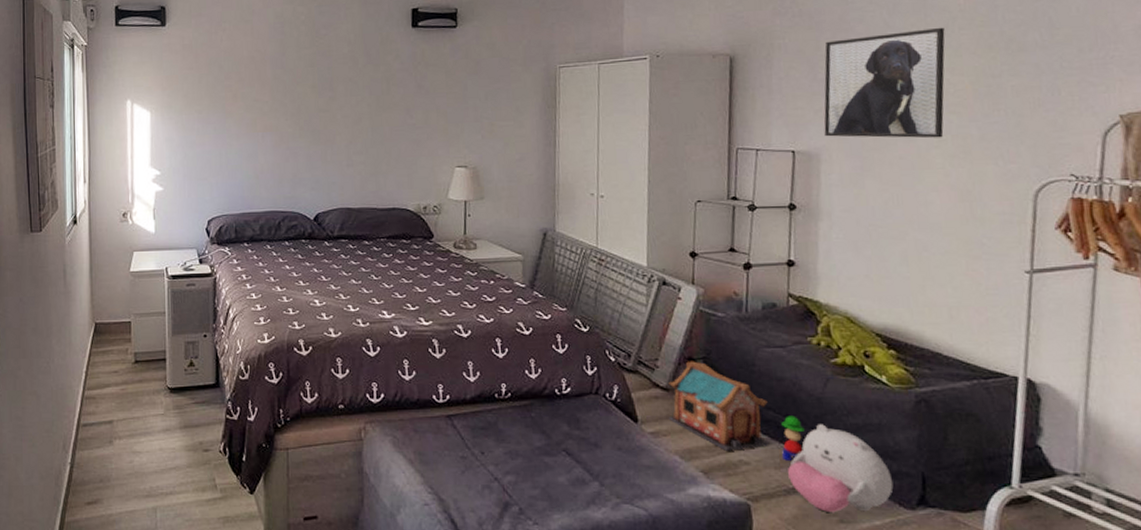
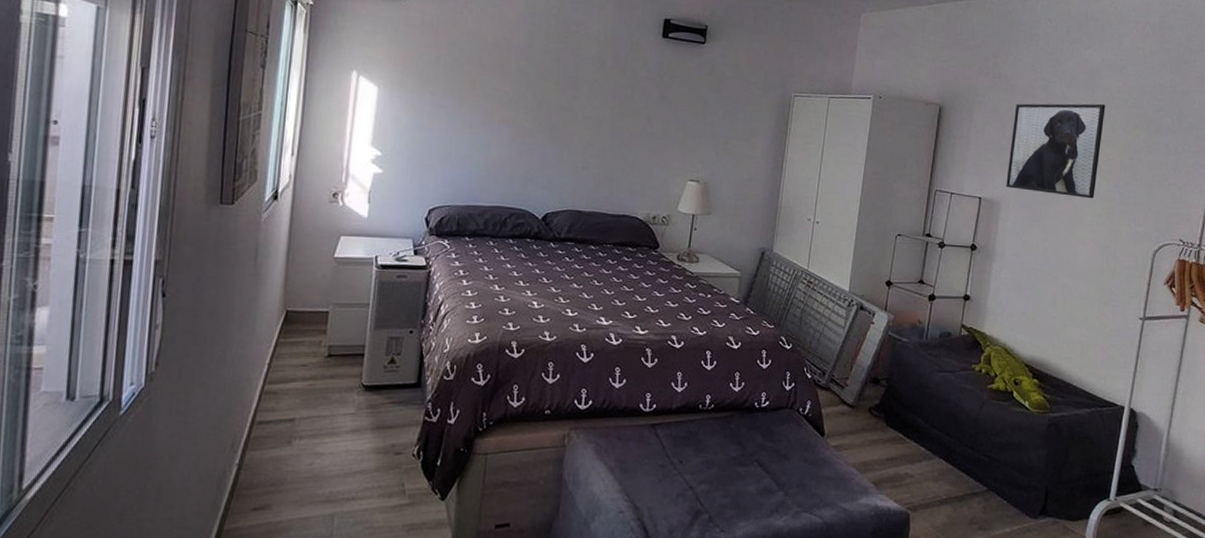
toy house: present [668,361,769,451] -> none [851,381,934,464]
stacking toy: present [781,416,805,461] -> none [940,434,961,474]
plush toy: present [788,424,894,512] -> none [943,442,1024,520]

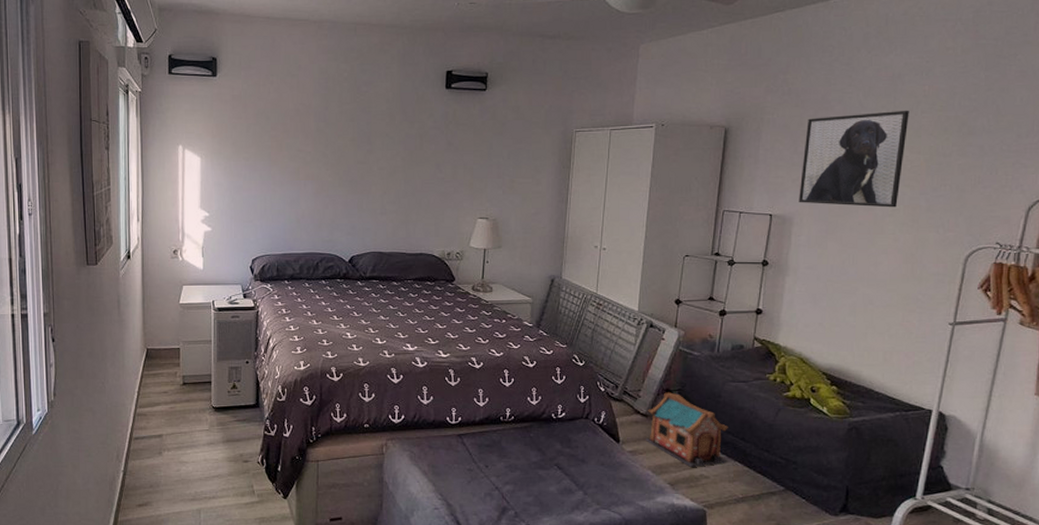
toy house: none [851,381,934,464] -> present [645,392,728,467]

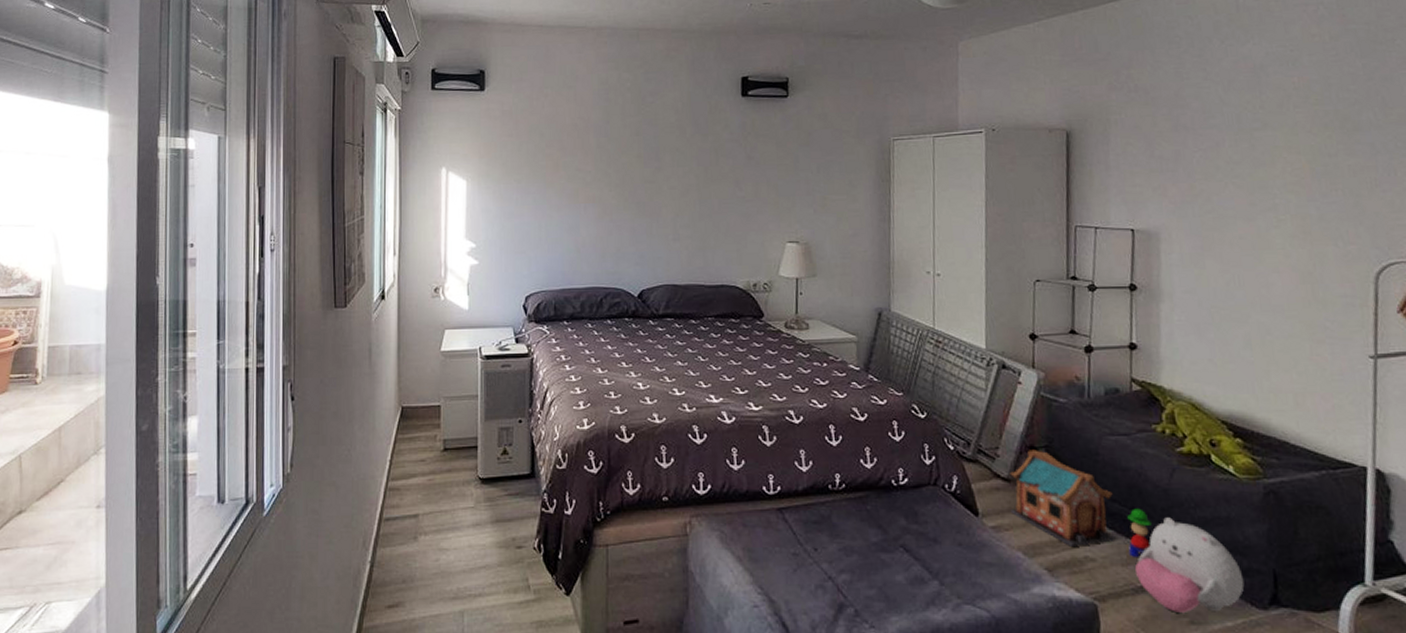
stacking toy: none [736,439,756,476] -> present [1127,508,1151,557]
plush toy: none [739,446,823,517] -> present [1135,517,1245,612]
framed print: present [799,110,909,208] -> none [1161,104,1283,218]

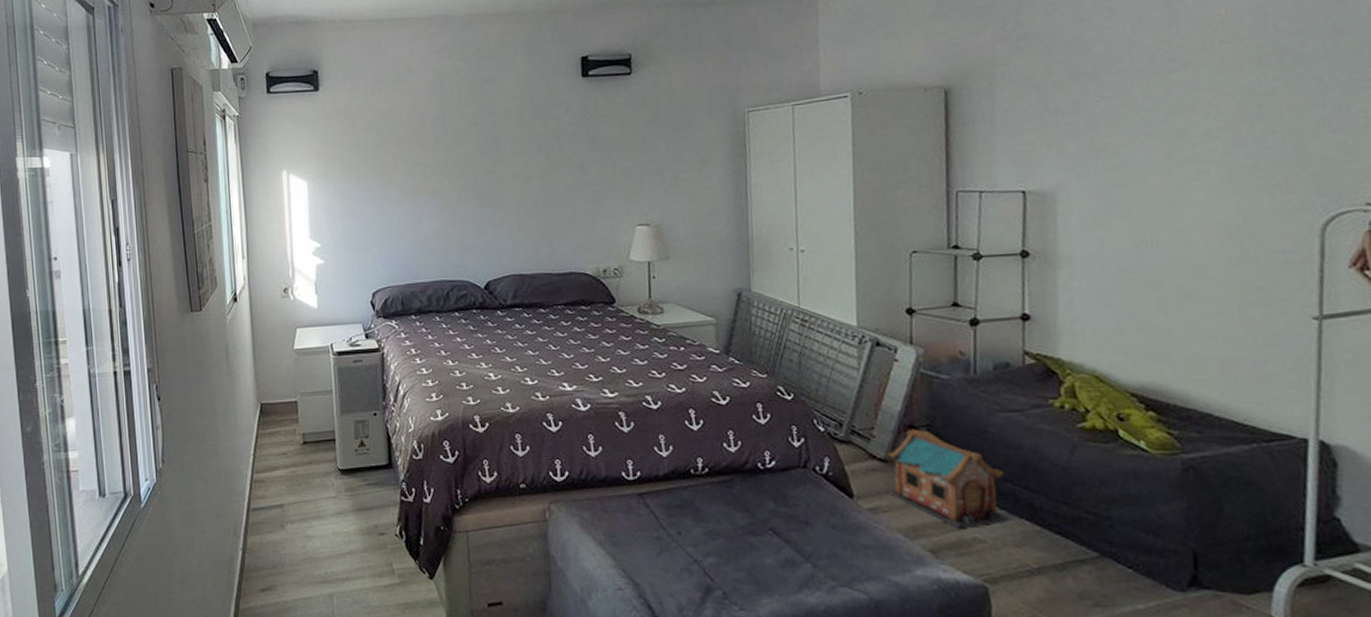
stacking toy: present [1127,508,1151,557] -> none [1021,487,1049,538]
plush toy: present [1135,517,1245,612] -> none [1031,496,1159,595]

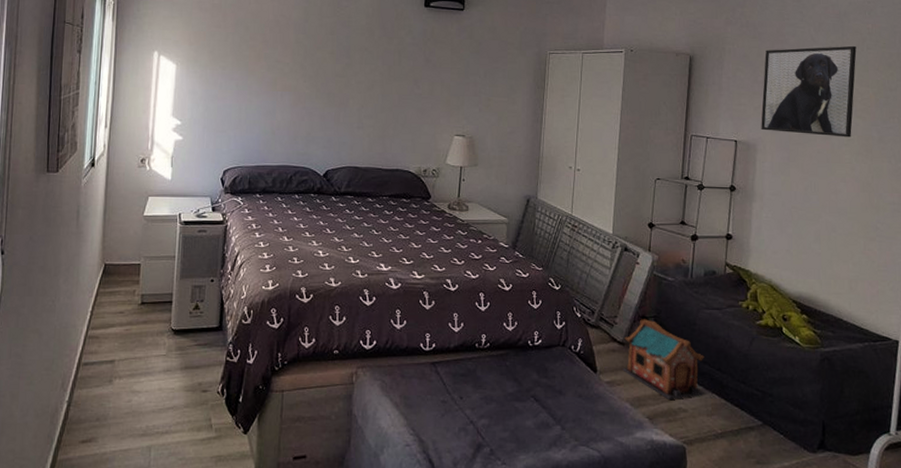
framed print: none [1057,41,1206,174] -> present [761,45,857,138]

